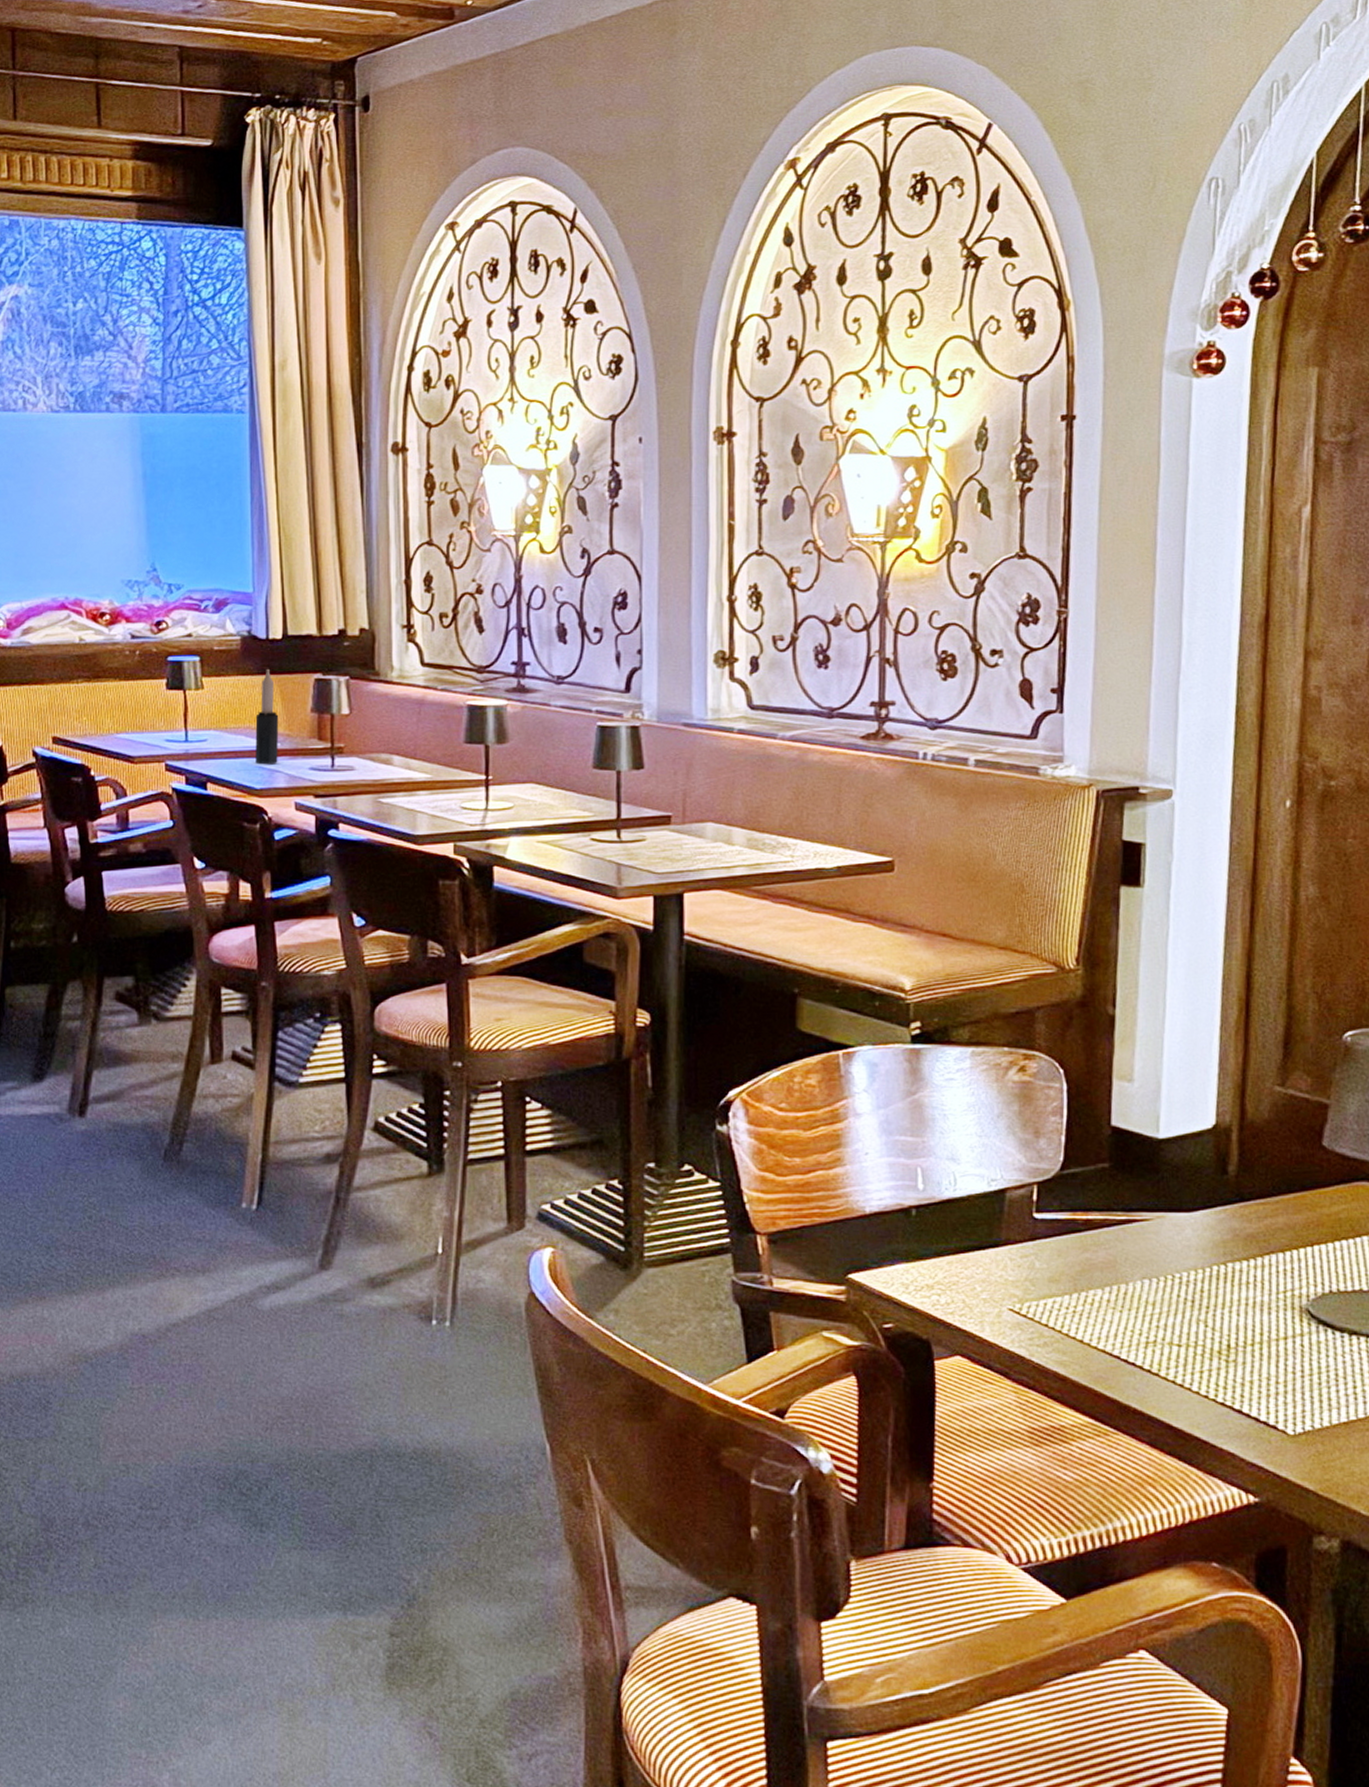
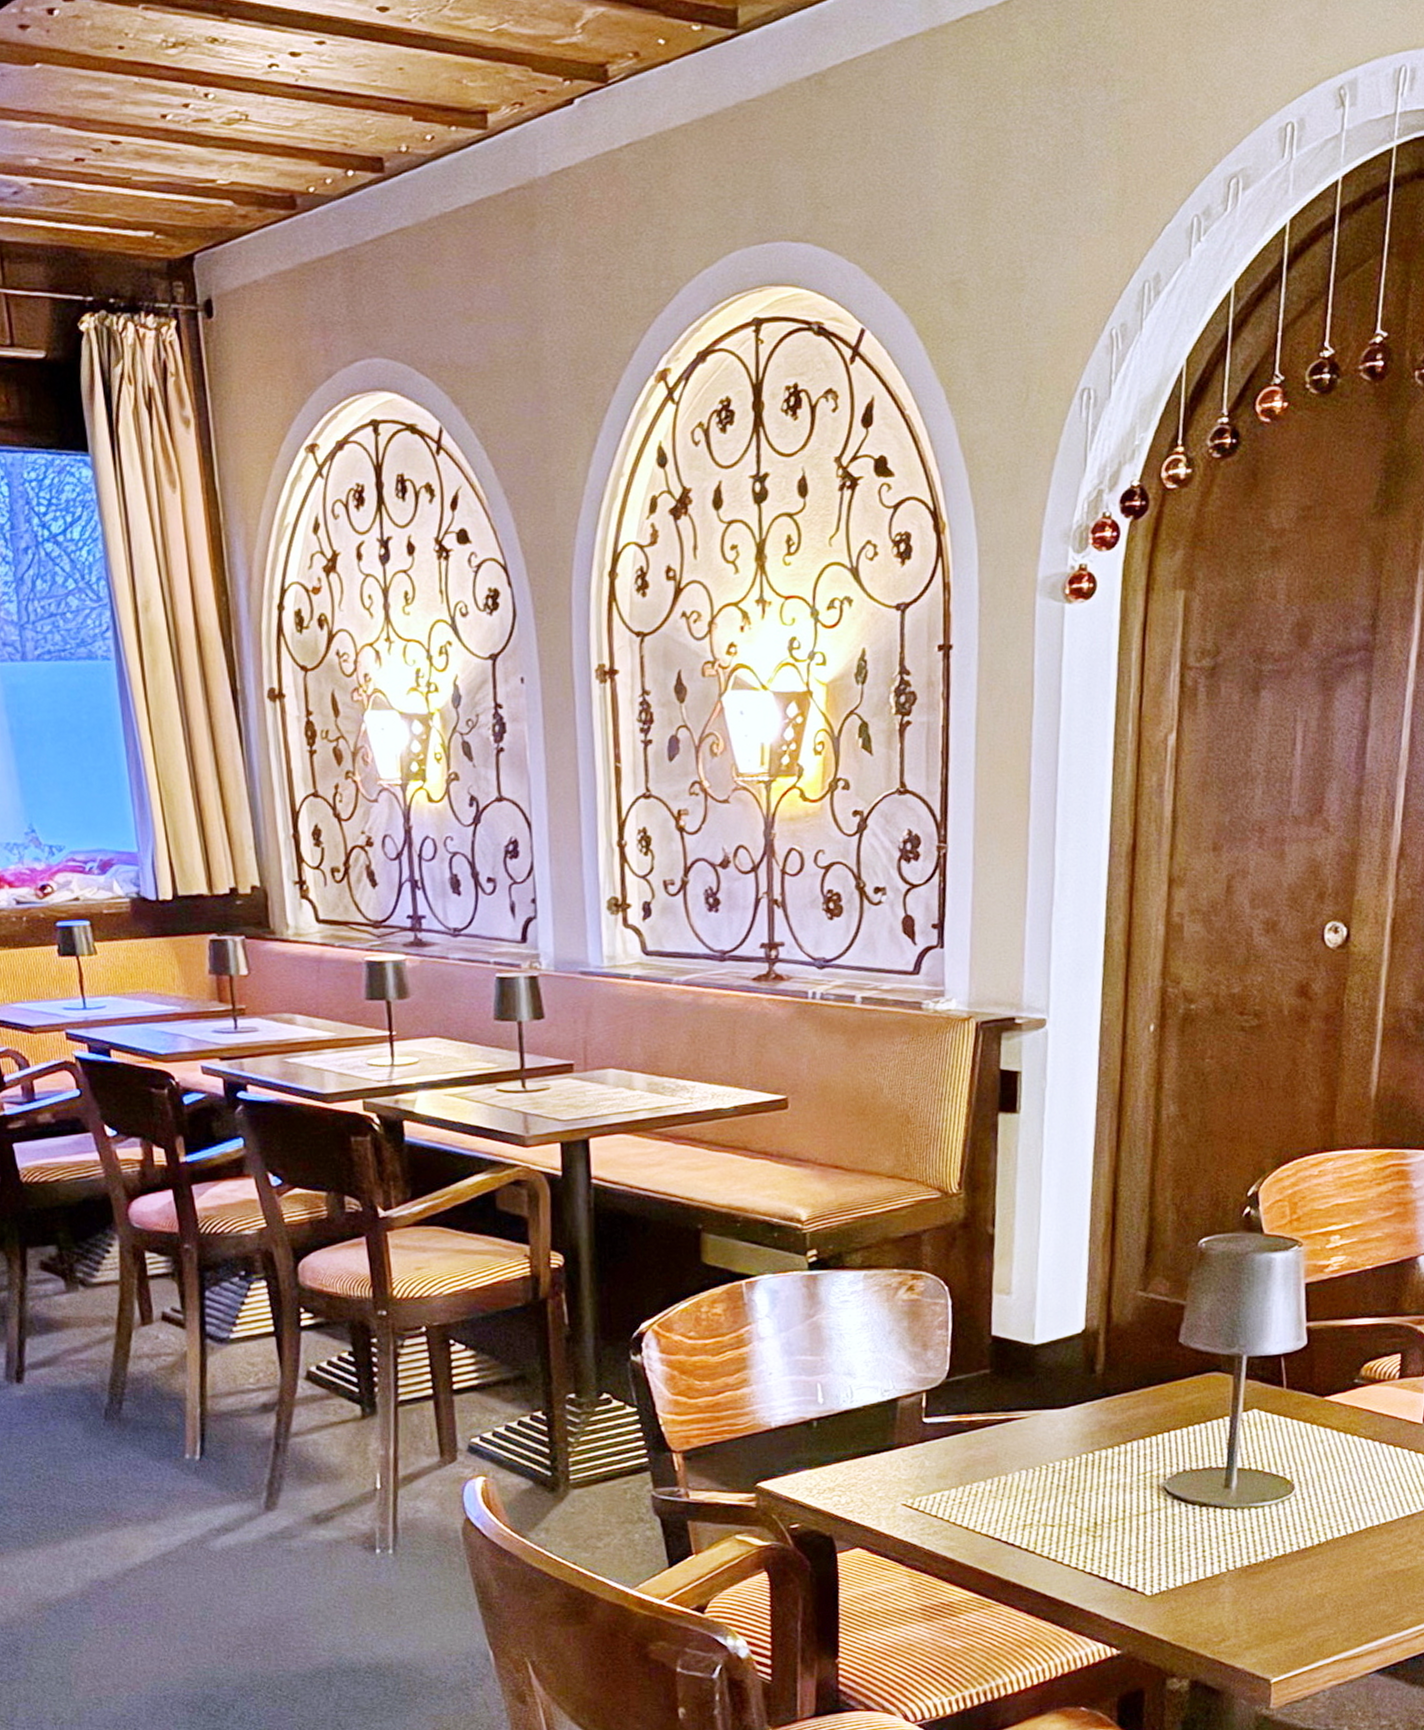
candle: present [255,668,279,765] -> none [153,930,180,1029]

